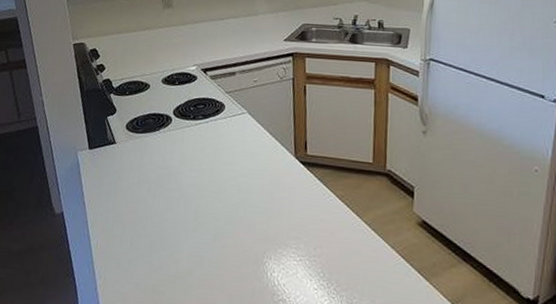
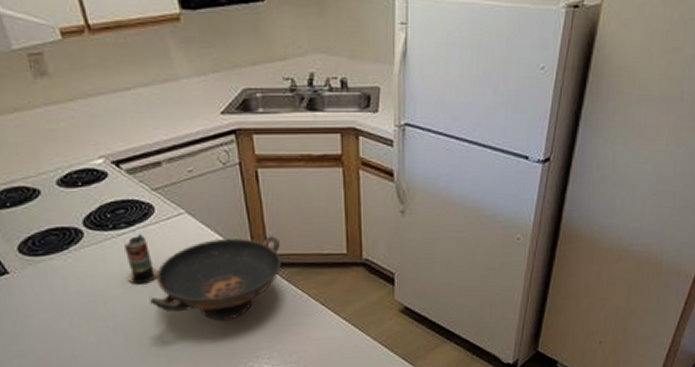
can: none [196,125,219,166] -> present [124,234,158,284]
decorative bowl: none [209,136,317,207] -> present [150,236,282,321]

